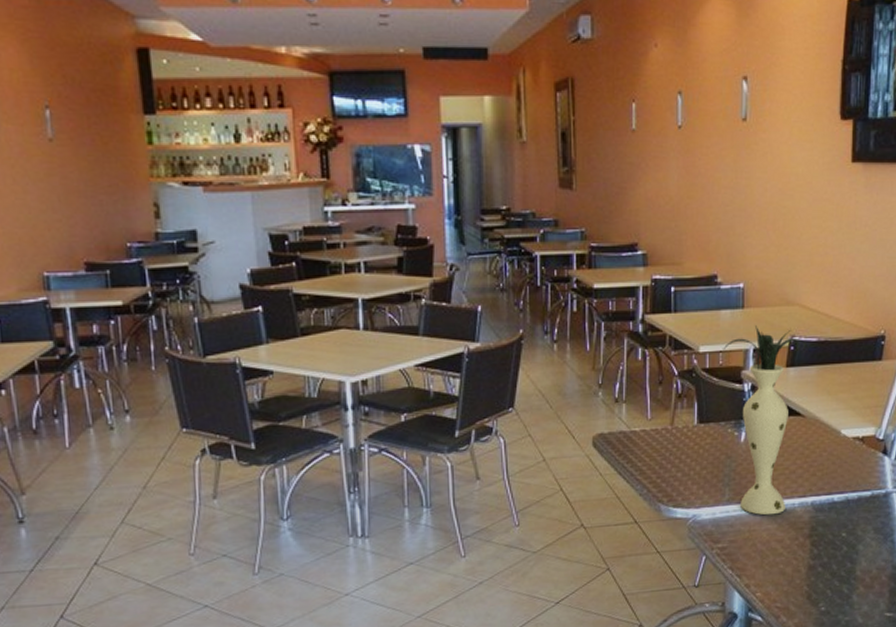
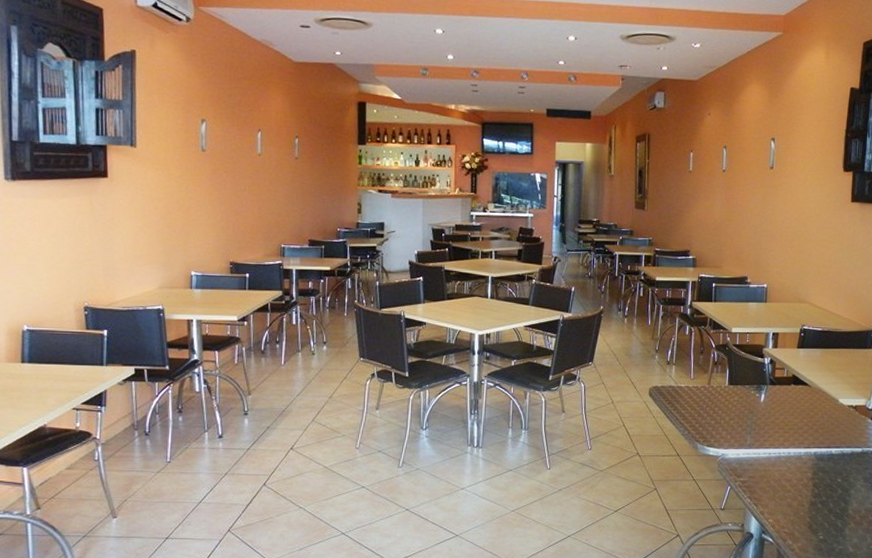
vase: present [723,326,809,516] -> none [749,316,815,460]

